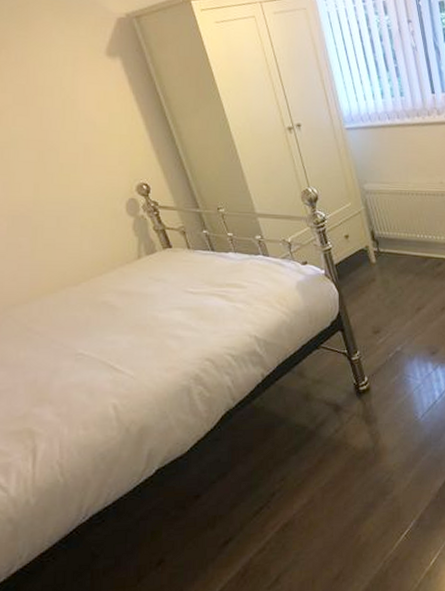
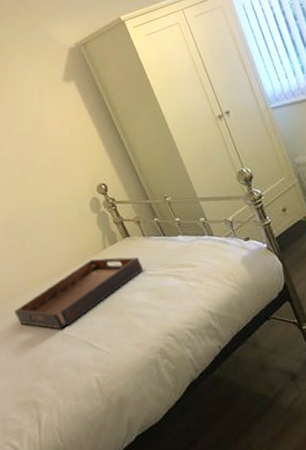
serving tray: none [12,270,185,347] -> present [14,257,144,329]

